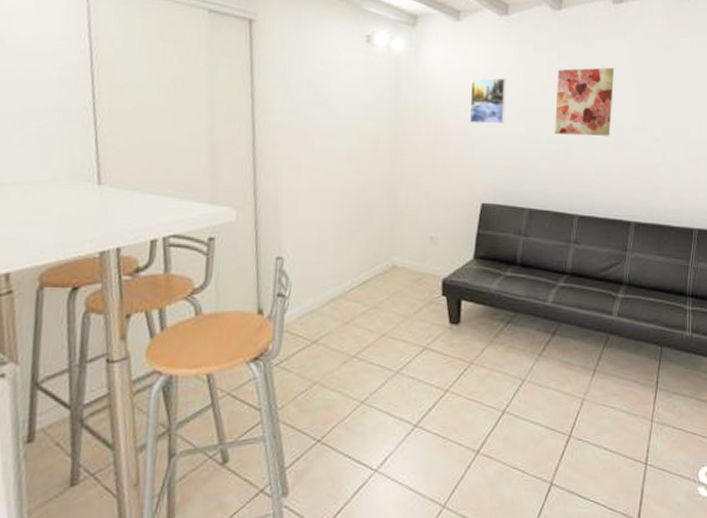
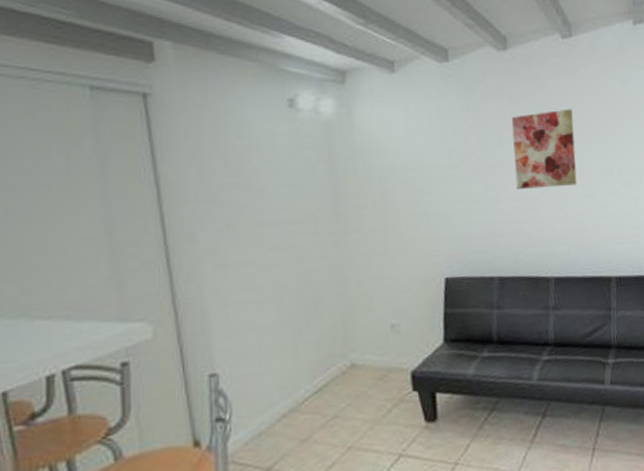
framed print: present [469,77,506,124] -> none [416,132,460,187]

